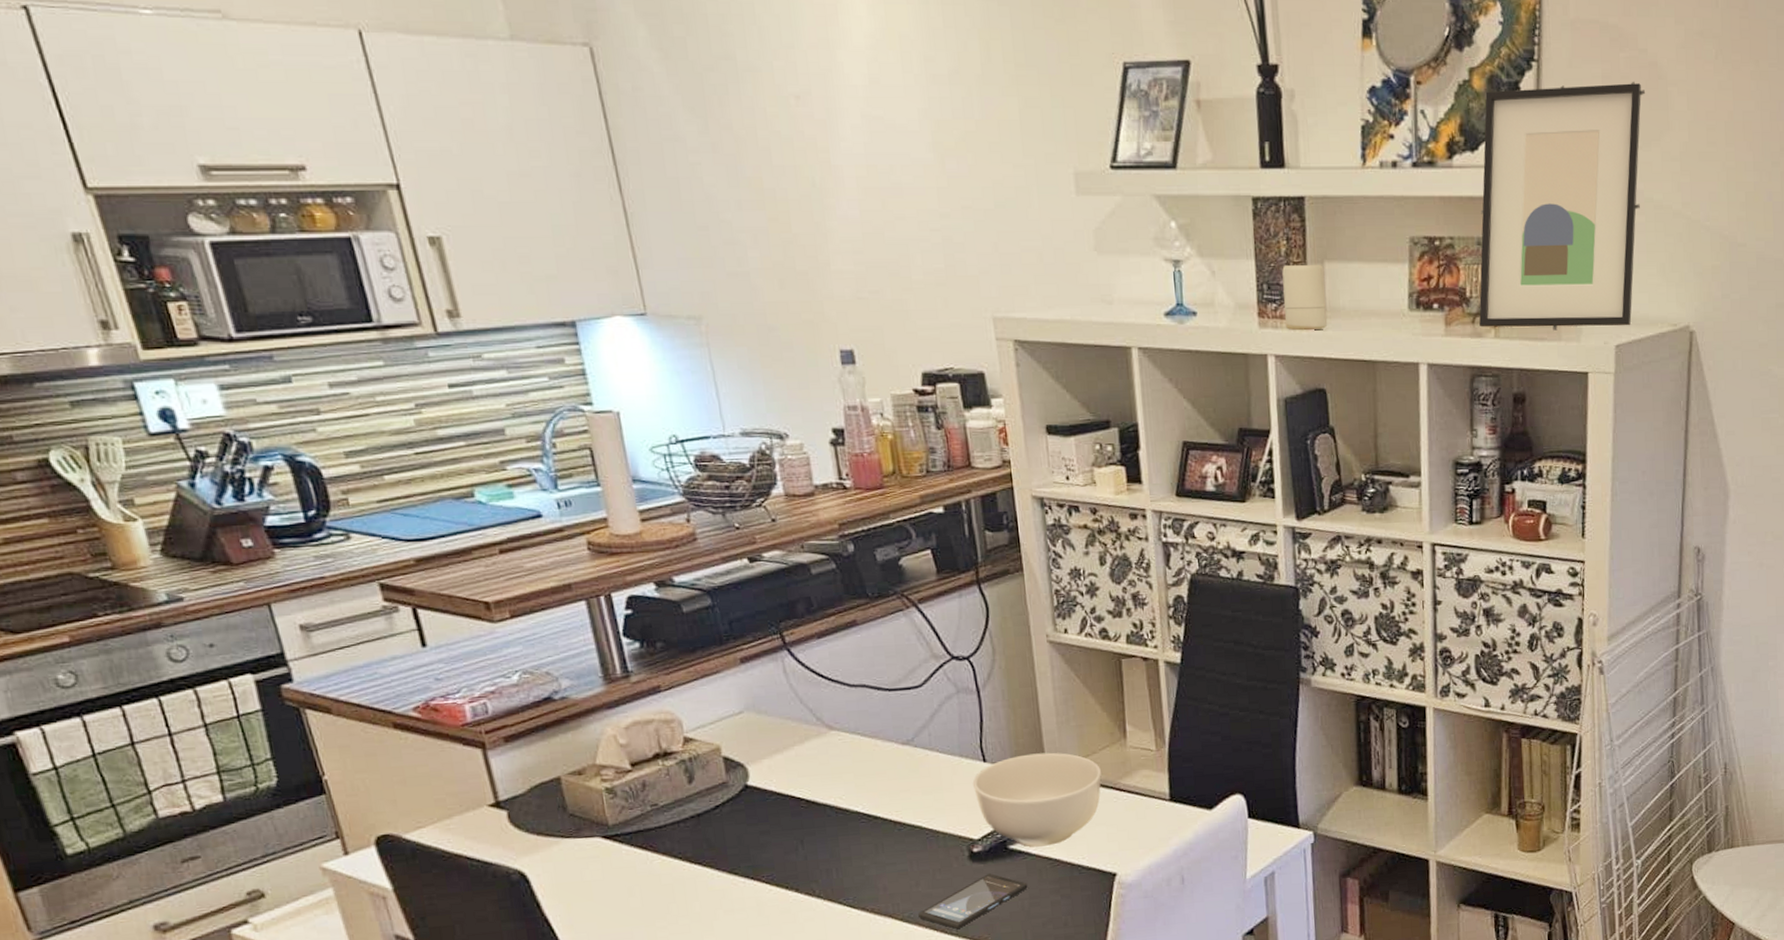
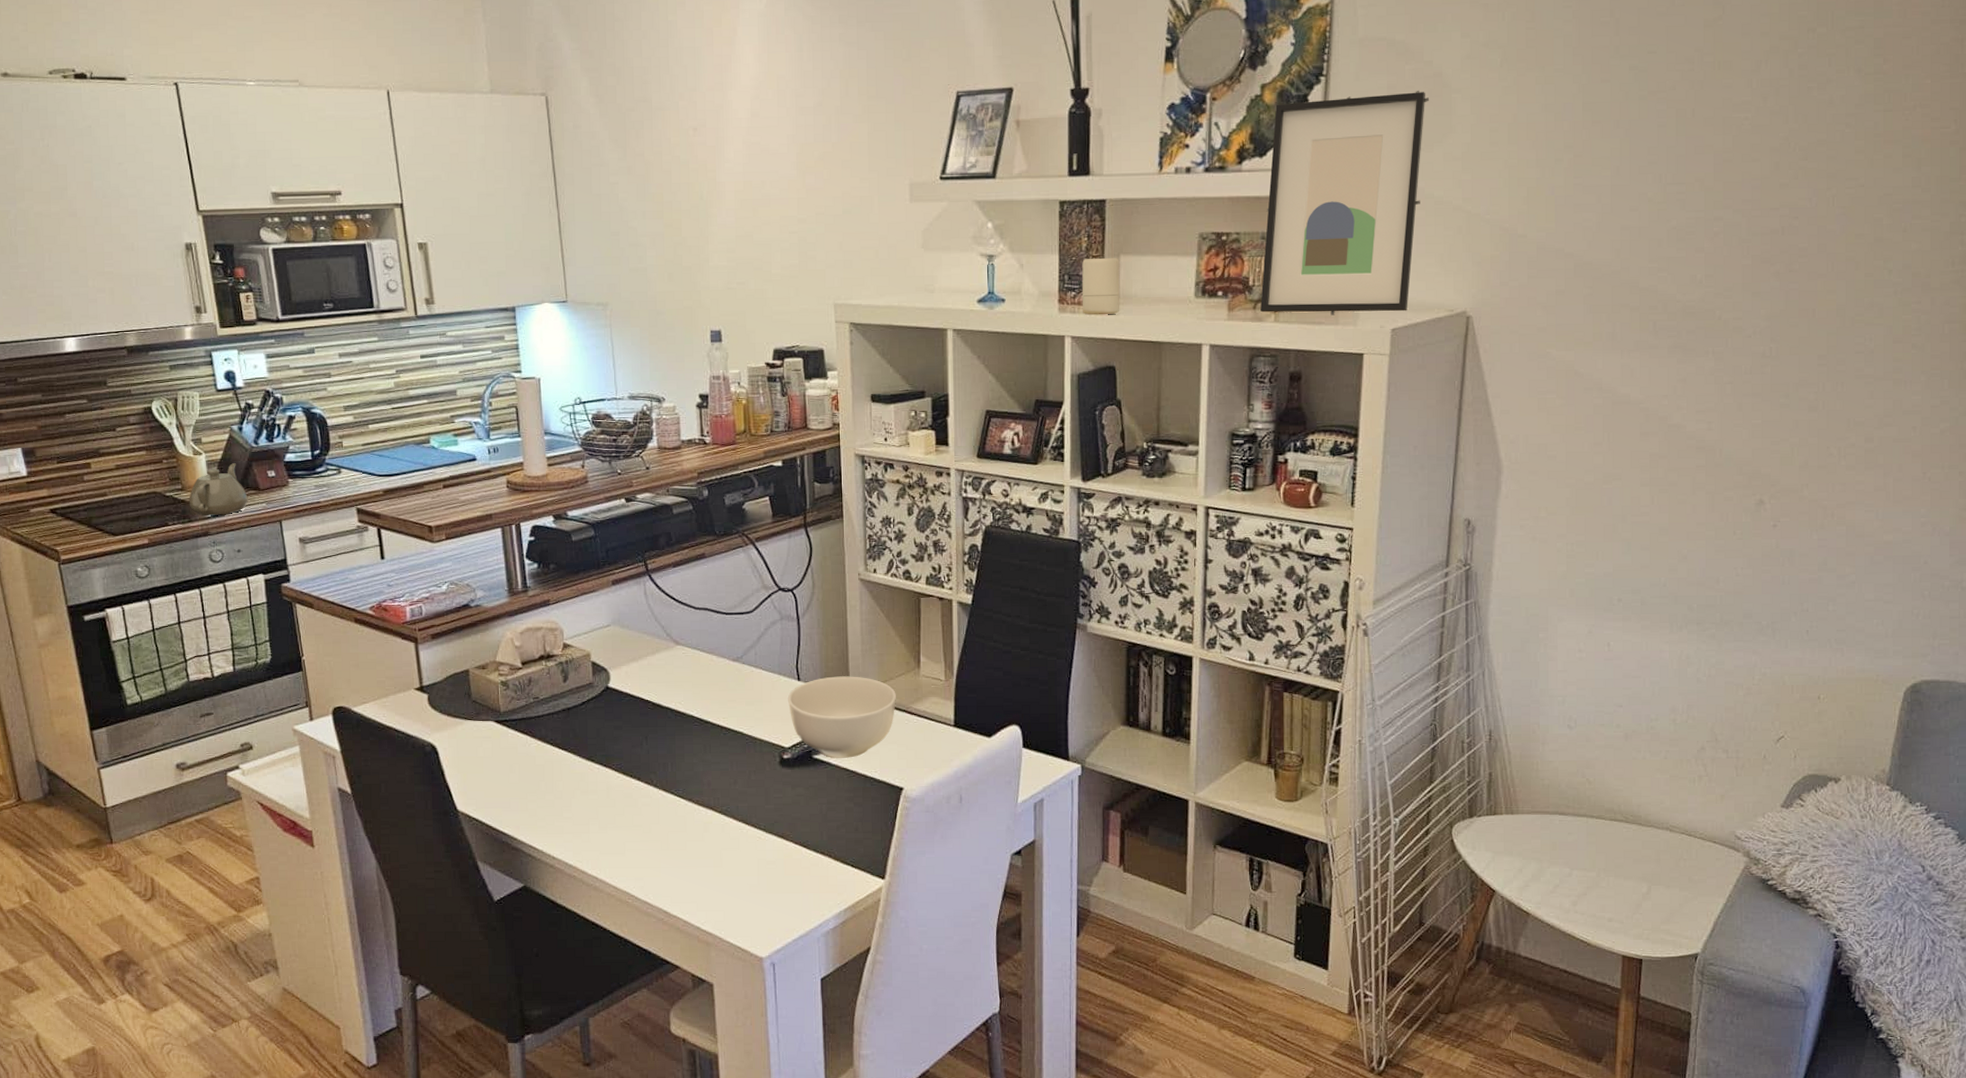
teapot: none [124,529,218,603] -> present [189,462,249,517]
smartphone: present [918,873,1028,930] -> none [734,779,827,825]

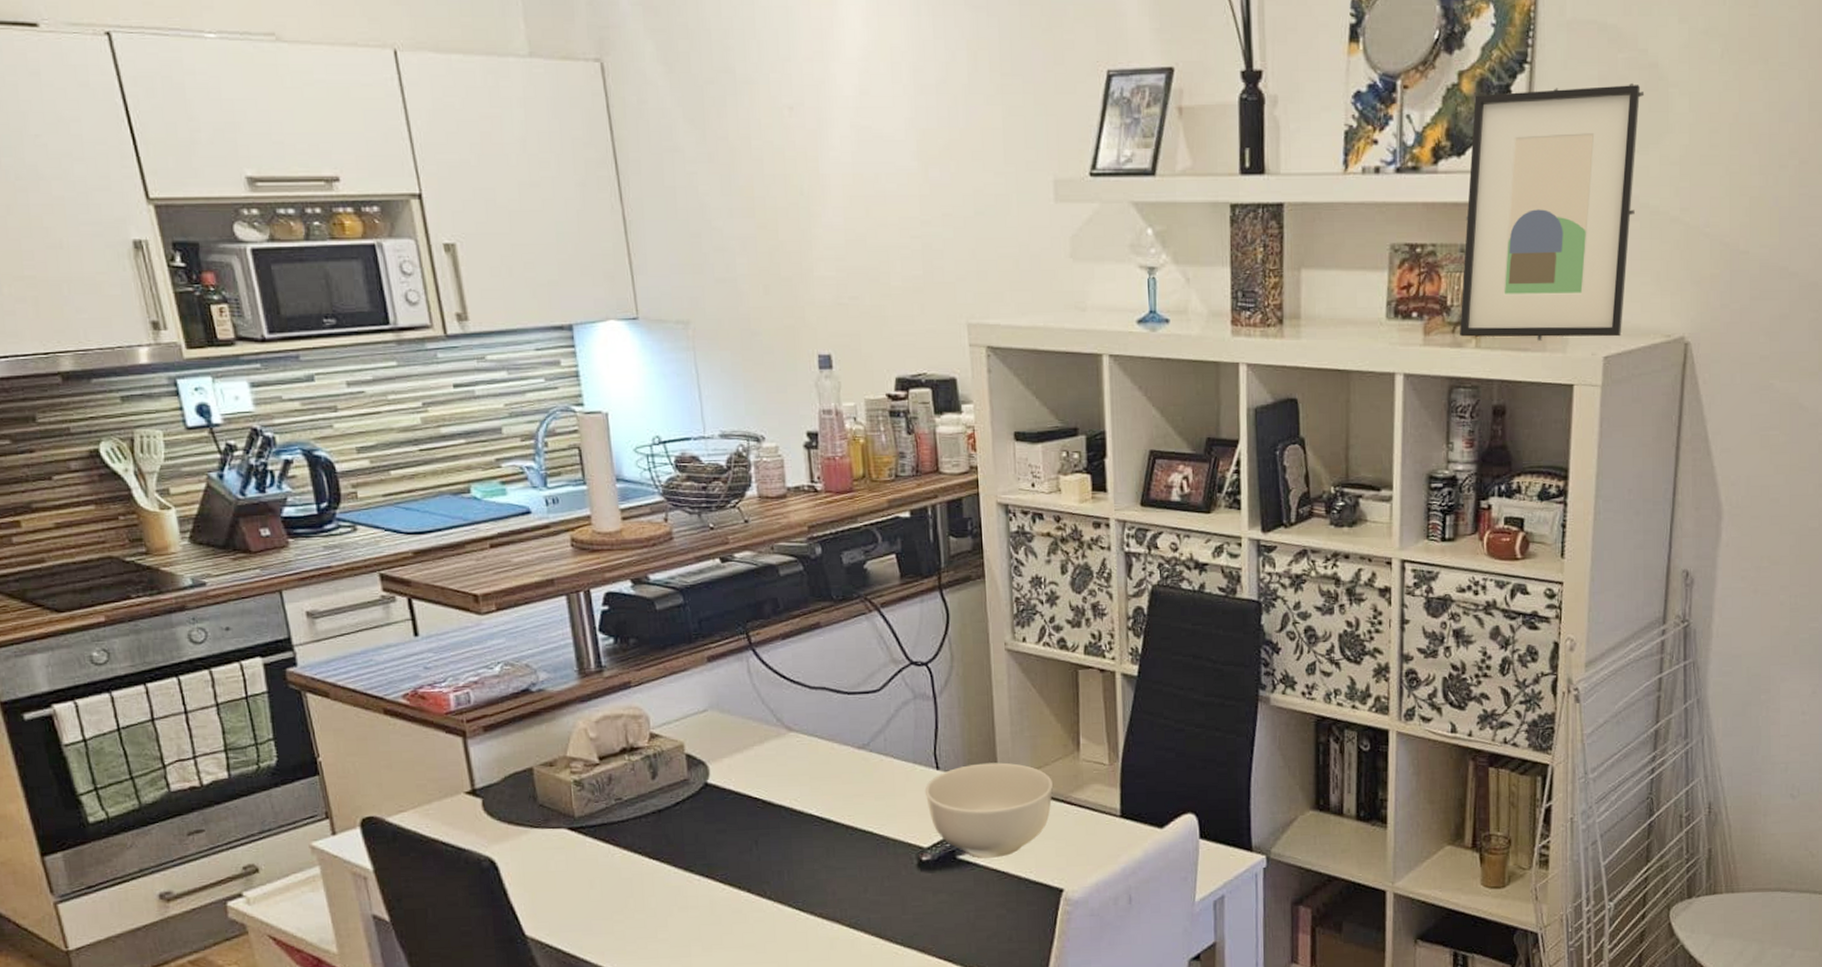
teapot: present [189,462,249,517] -> none [156,518,237,587]
candle: present [1082,257,1120,315] -> none [1258,271,1302,338]

